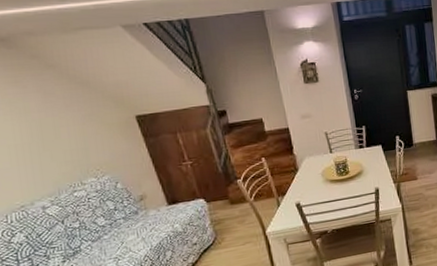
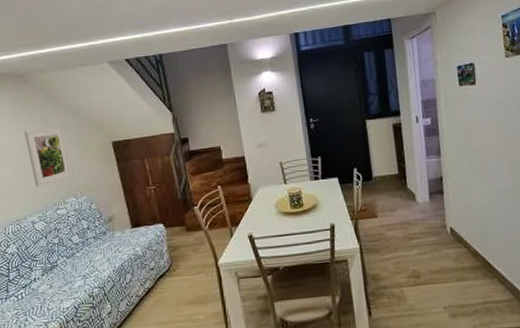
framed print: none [16,100,90,169] -> present [24,127,73,187]

